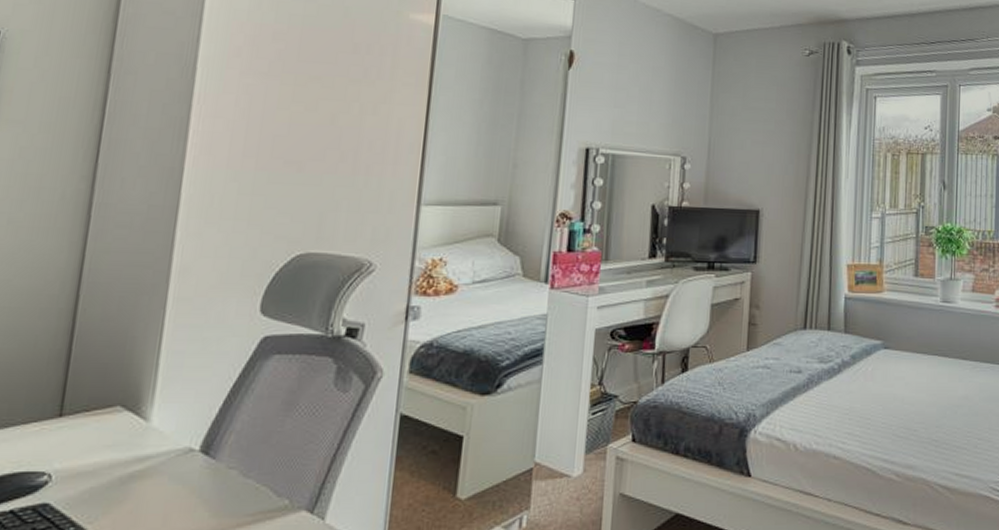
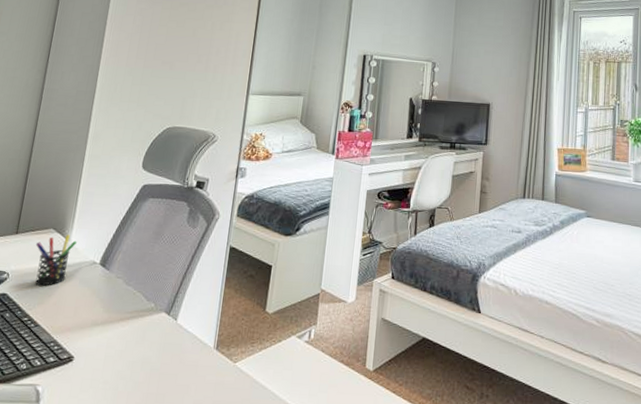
pen holder: none [93,412,161,488] -> present [35,234,77,286]

